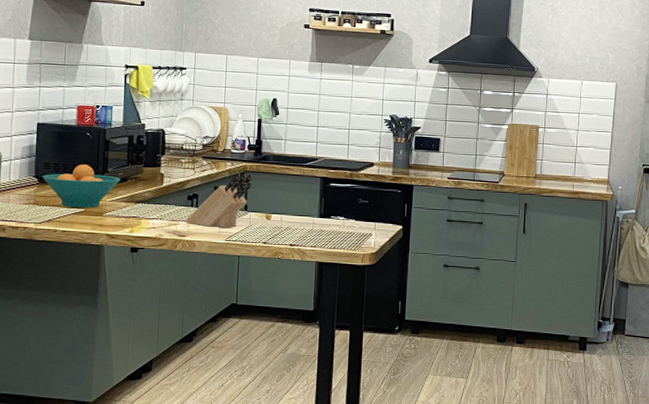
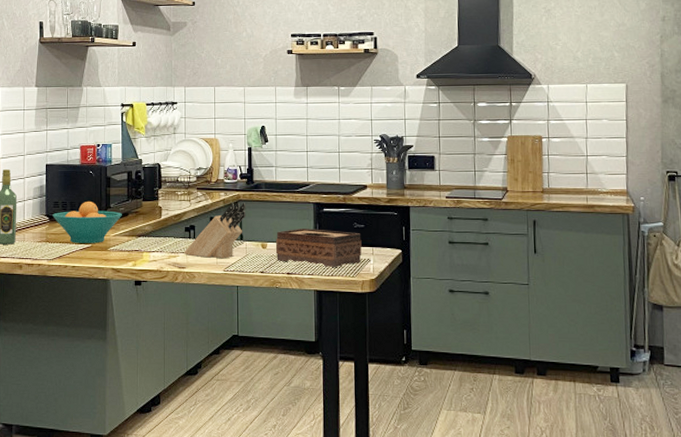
tissue box: none [279,201,365,240] -> present [275,228,362,267]

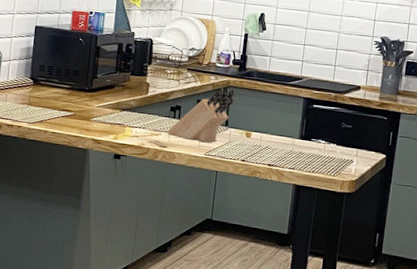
fruit bowl: present [53,202,122,243] -> none [37,69,108,113]
tissue box: present [275,228,362,267] -> none [259,121,348,165]

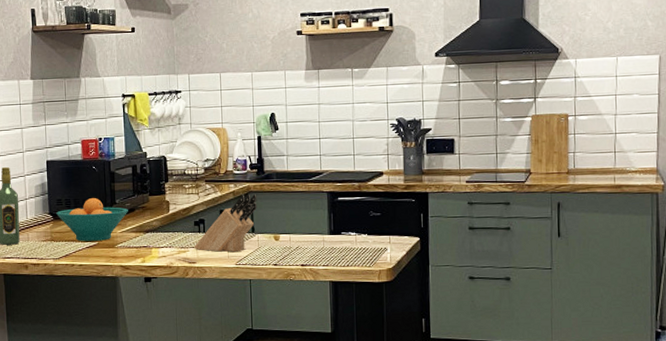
fruit bowl: none [37,69,108,113] -> present [56,198,128,241]

